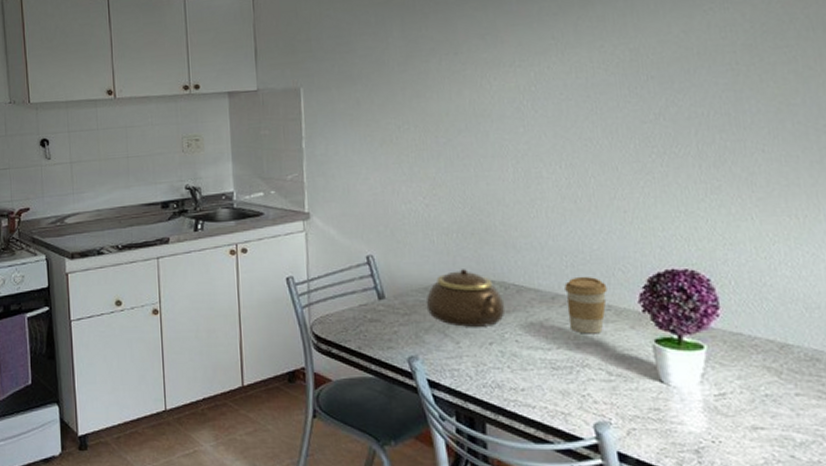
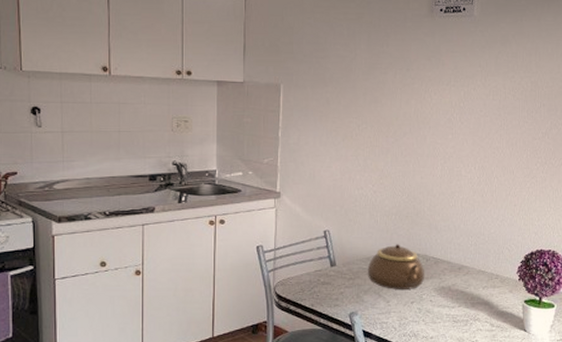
coffee cup: present [564,276,607,334] -> none [468,252,497,296]

